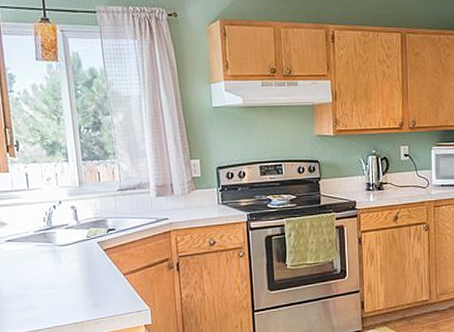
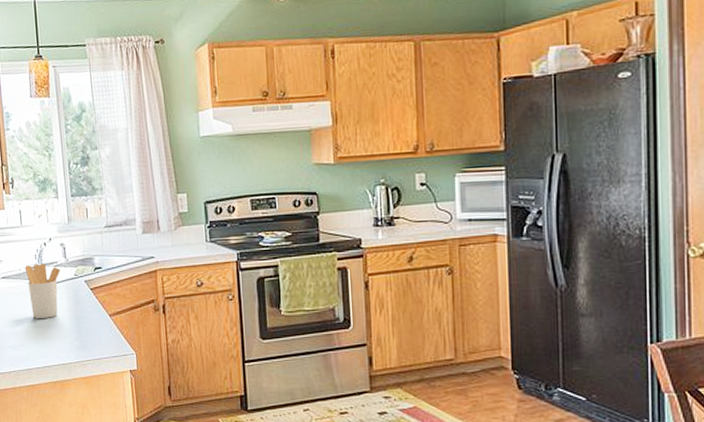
utensil holder: none [32,226,71,280] -> present [24,263,60,318]

